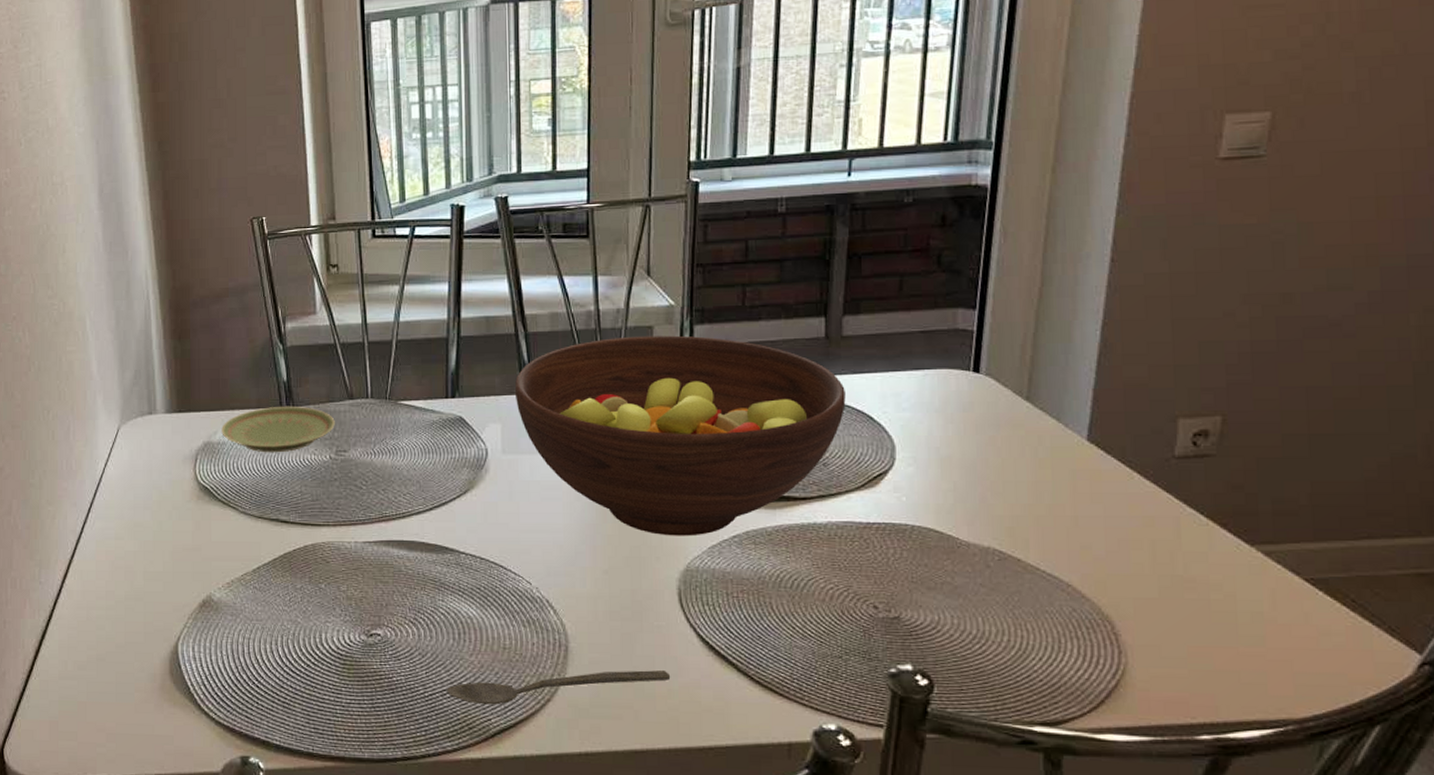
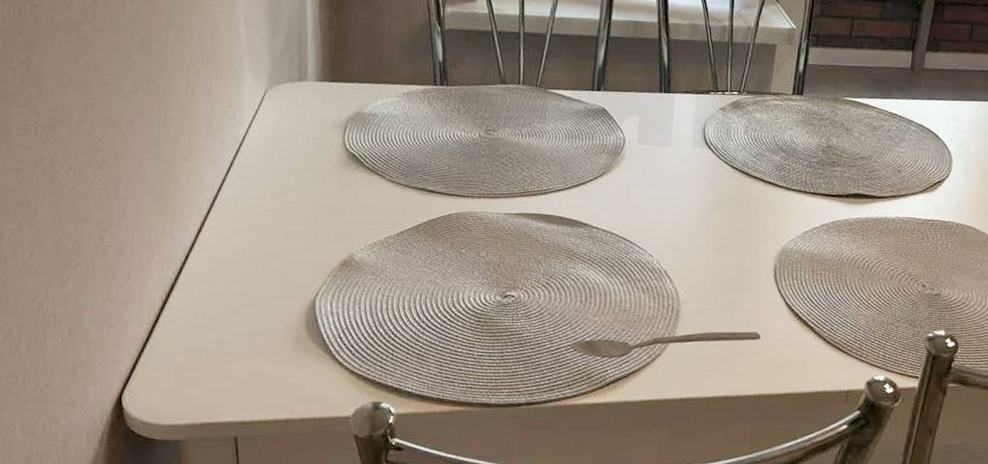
plate: present [221,406,335,453] -> none [373,84,487,128]
fruit bowl: present [514,335,846,536] -> none [653,51,921,223]

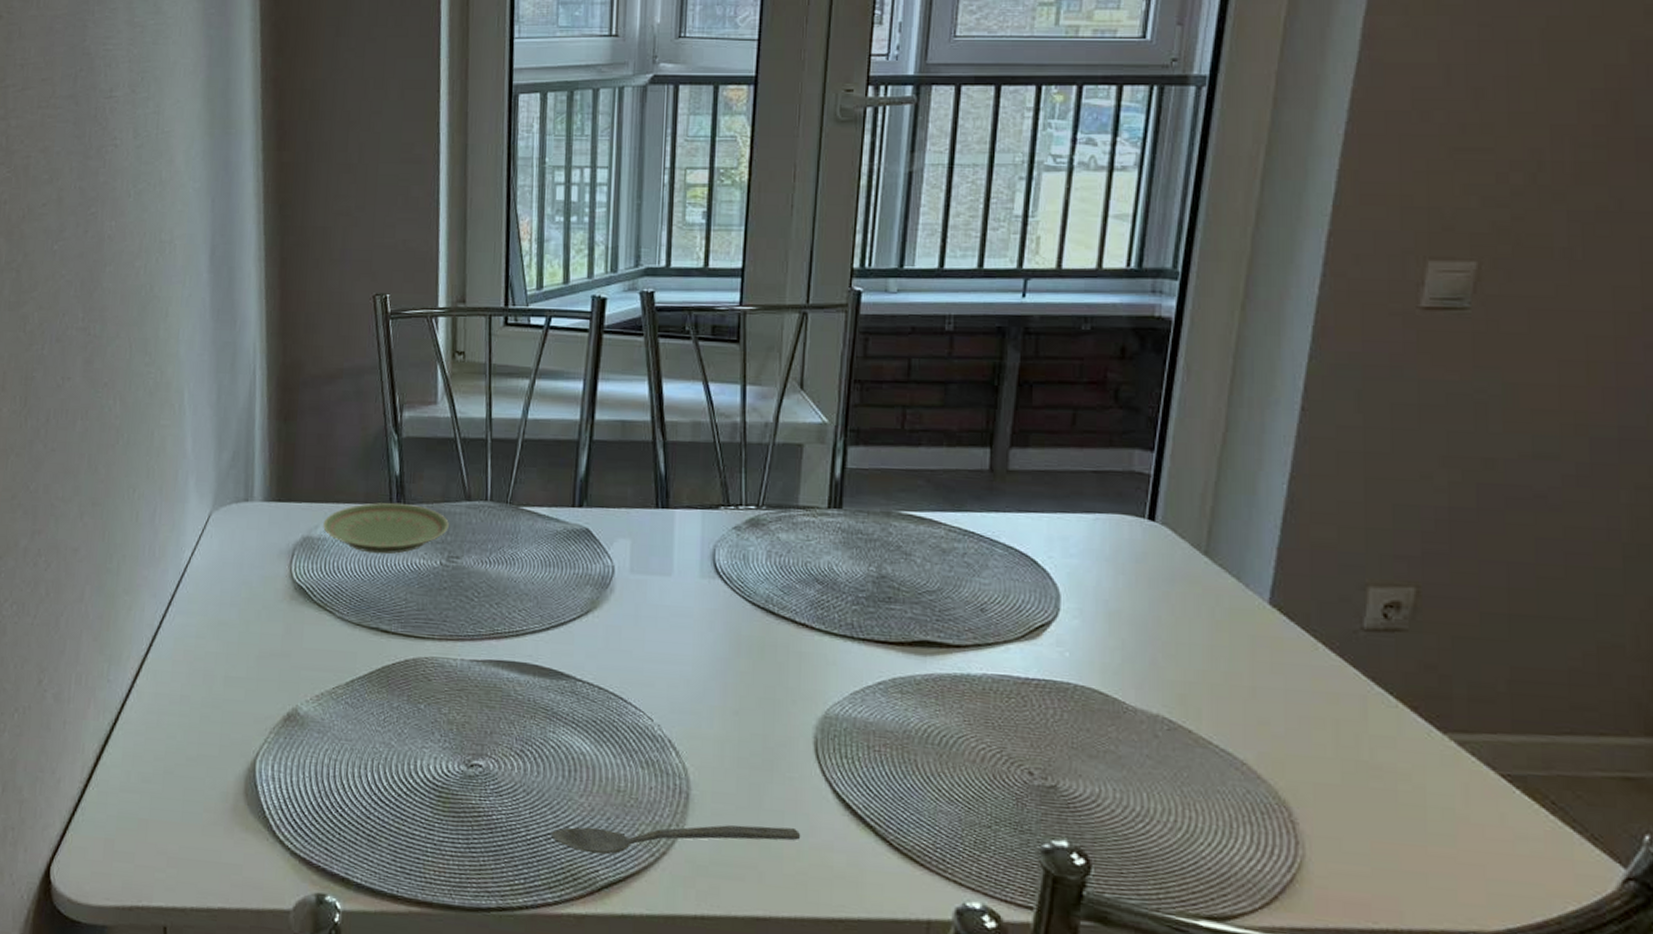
plate: none [373,84,487,128] -> present [323,502,449,555]

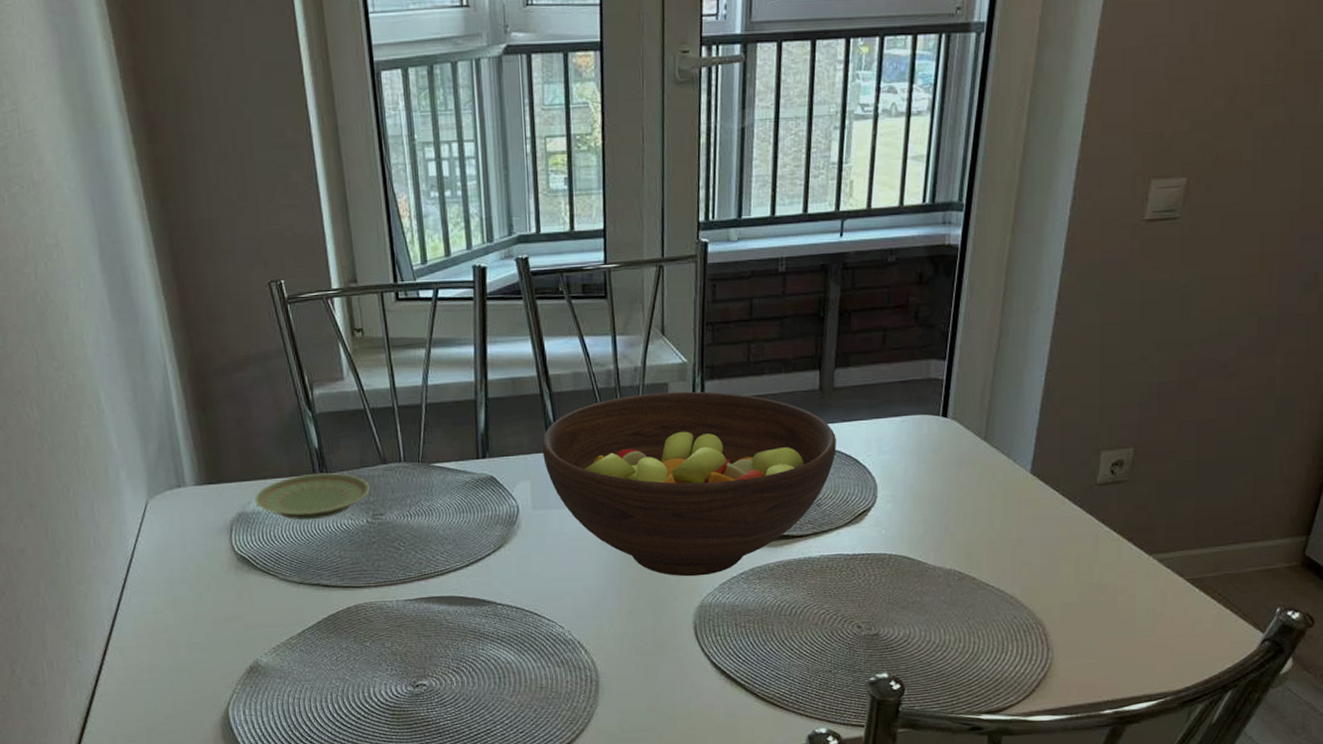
spoon: present [552,825,801,855] -> none [490,695,689,739]
fruit bowl: none [648,453,1009,680] -> present [541,391,836,577]

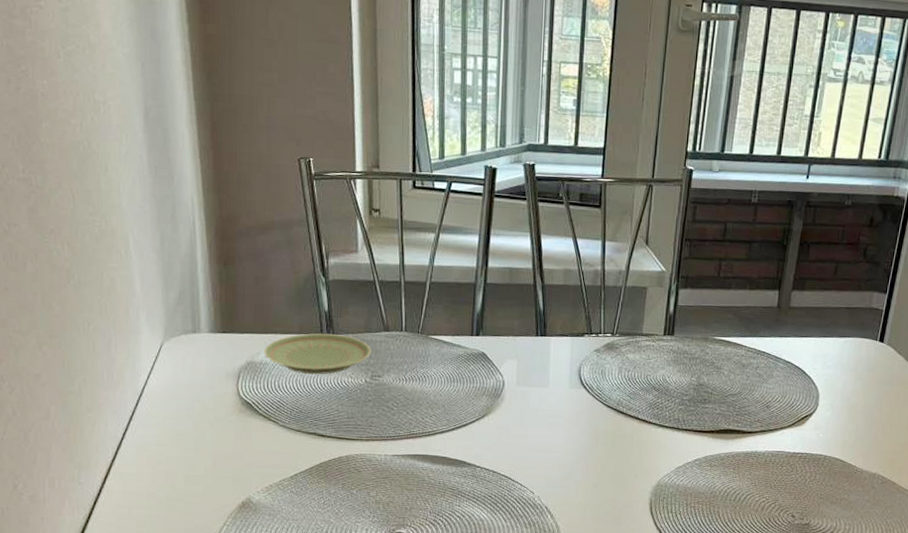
fruit bowl: present [541,391,836,577] -> none [530,294,788,459]

